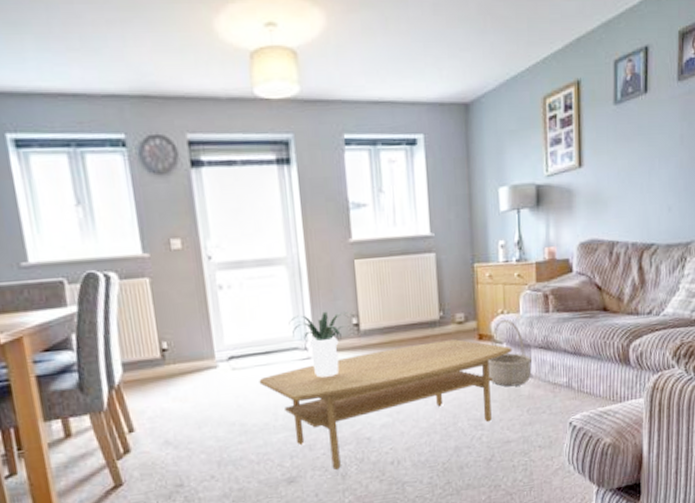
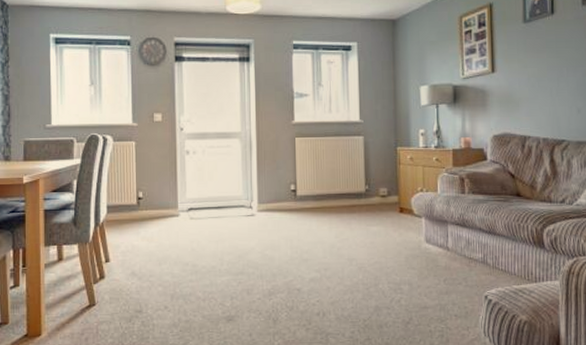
coffee table: present [259,339,512,471] -> none [211,210,431,315]
potted plant: present [289,311,356,378] -> none [238,177,294,232]
basket: present [487,318,533,387] -> none [407,196,449,257]

